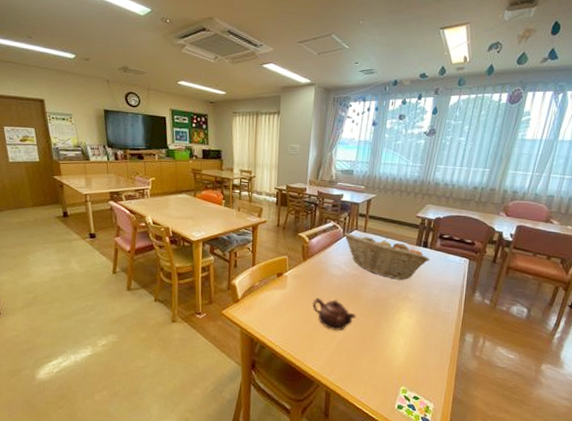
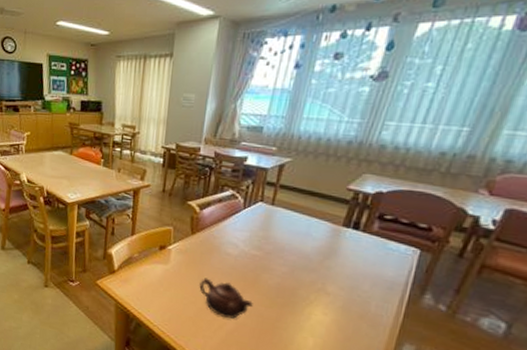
fruit basket: present [343,233,430,280] -> none [244,204,362,268]

